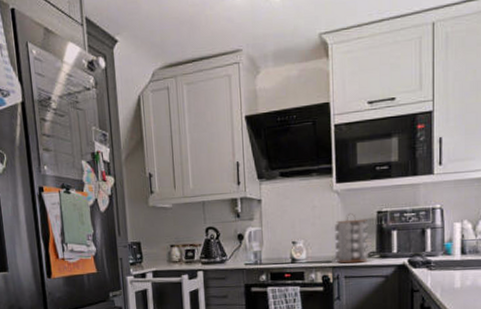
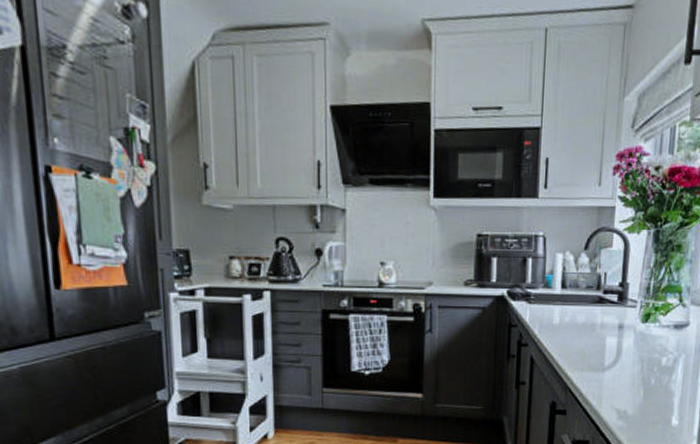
spice rack: present [334,212,369,264] -> none [428,232,467,291]

